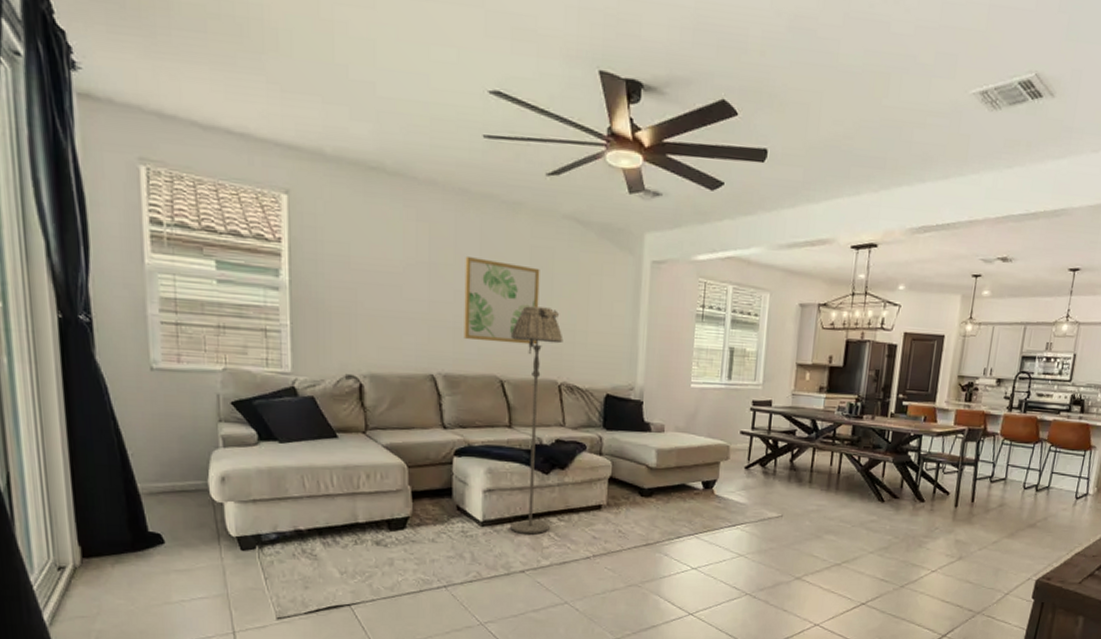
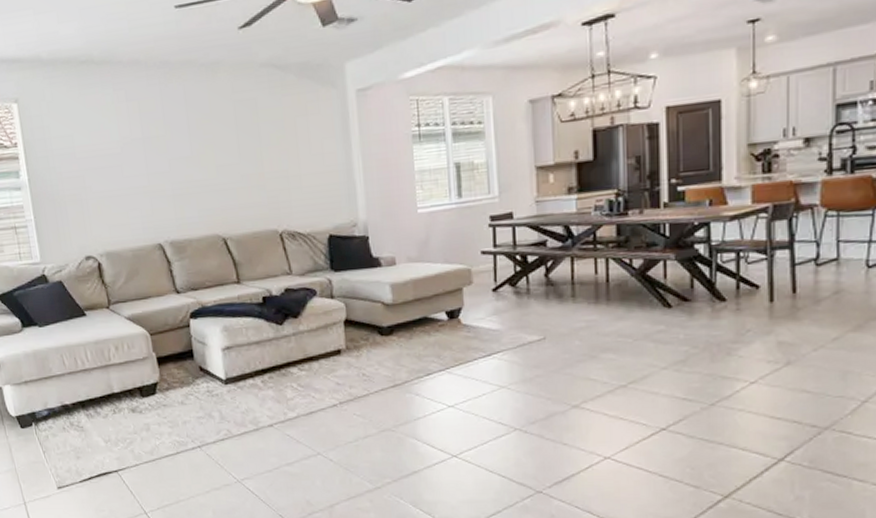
wall art: present [464,257,540,345] -> none [174,121,253,204]
floor lamp: present [510,306,564,535] -> none [226,158,291,388]

